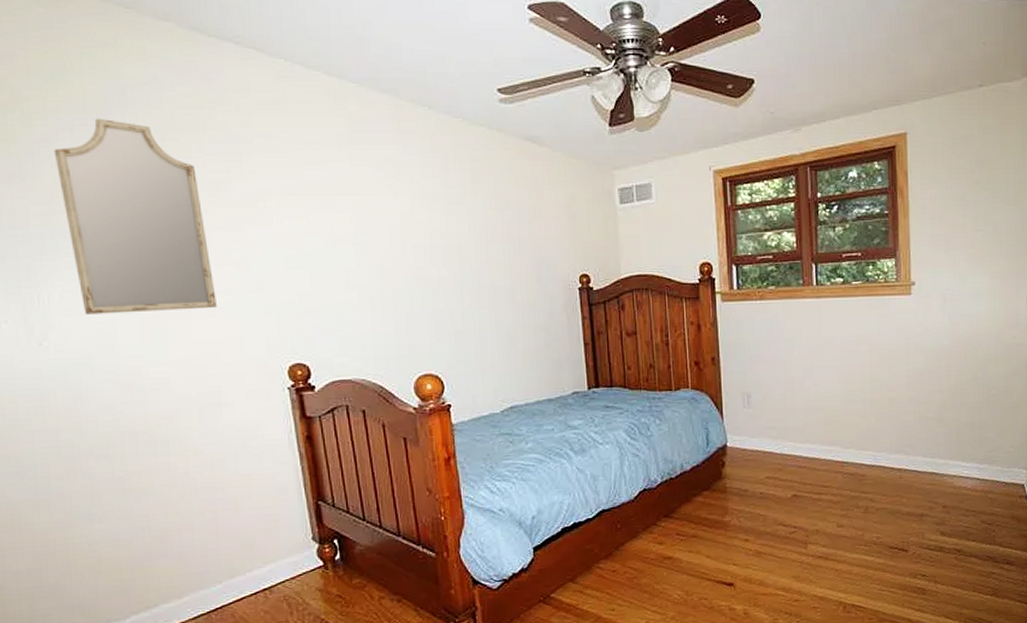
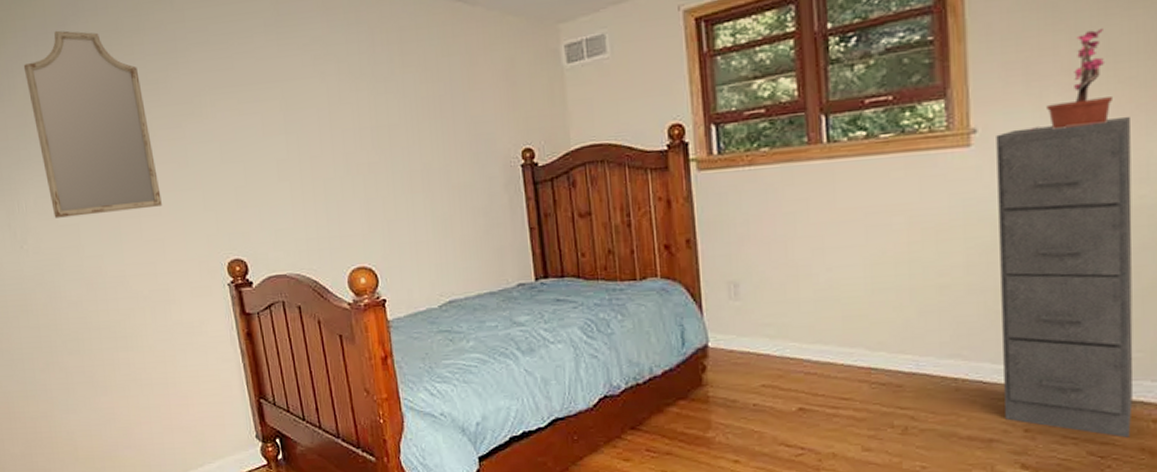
filing cabinet: none [927,280,1008,510] -> present [996,116,1134,438]
potted plant: none [948,216,997,286] -> present [1031,27,1112,131]

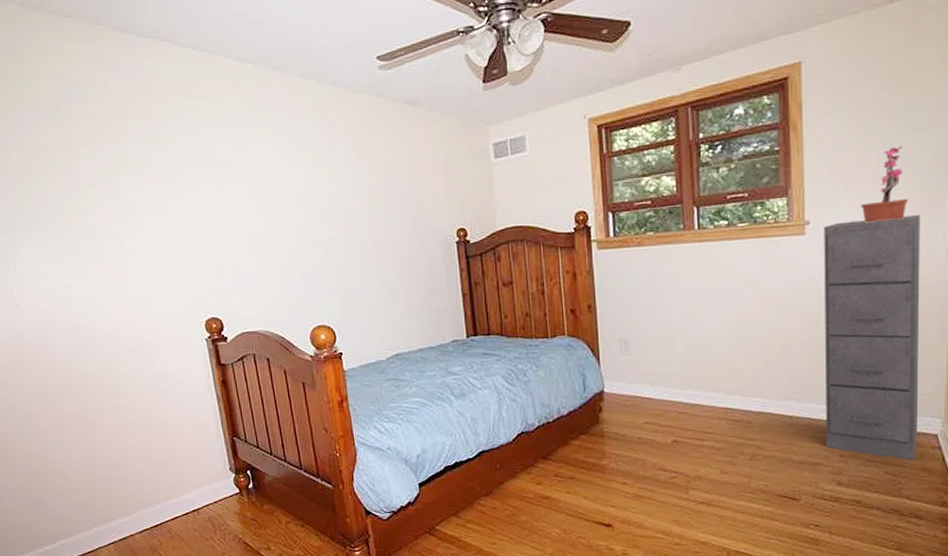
home mirror: present [23,30,162,218] -> none [19,114,147,280]

